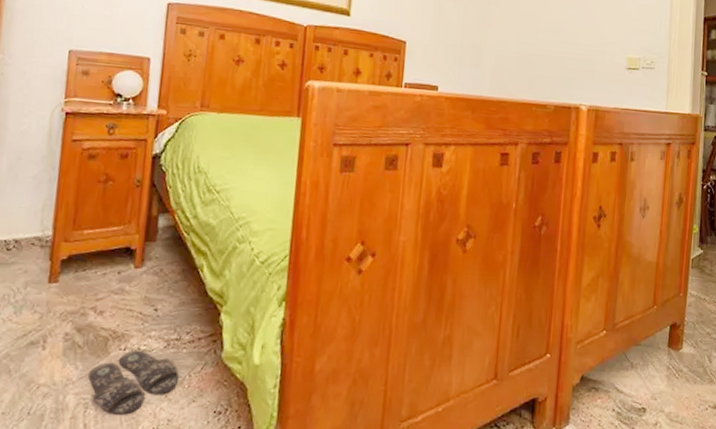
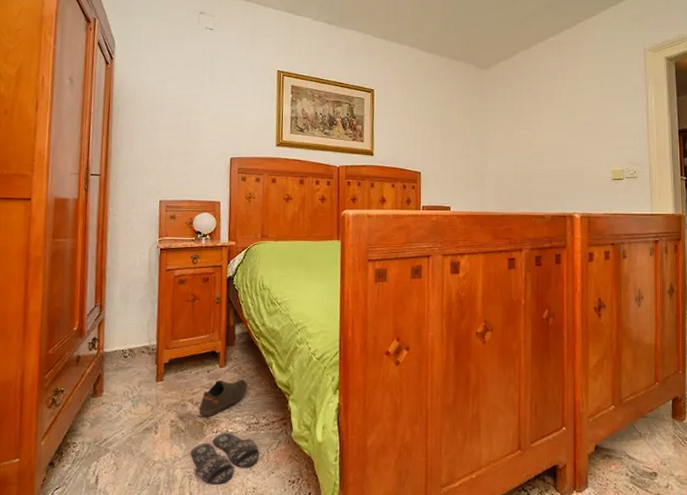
shoe: none [103,283,170,330] -> present [198,379,248,417]

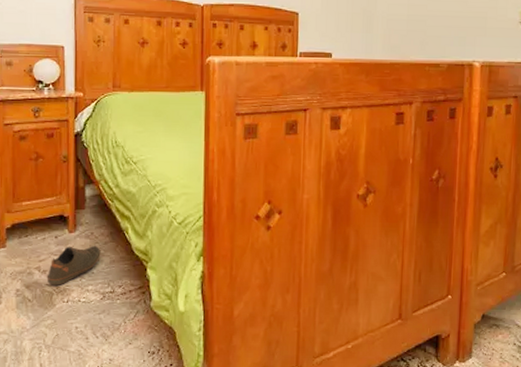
slippers: present [191,432,259,485] -> none [39,302,115,356]

